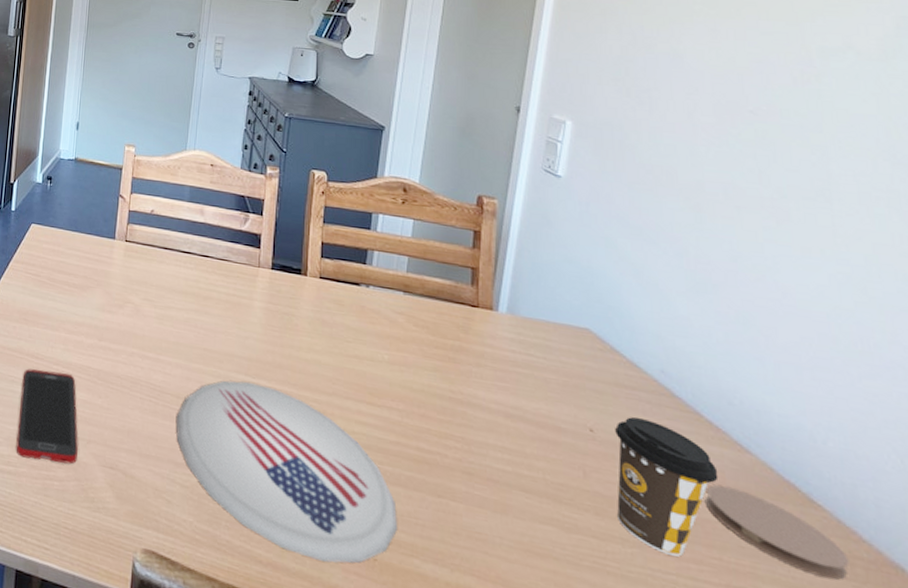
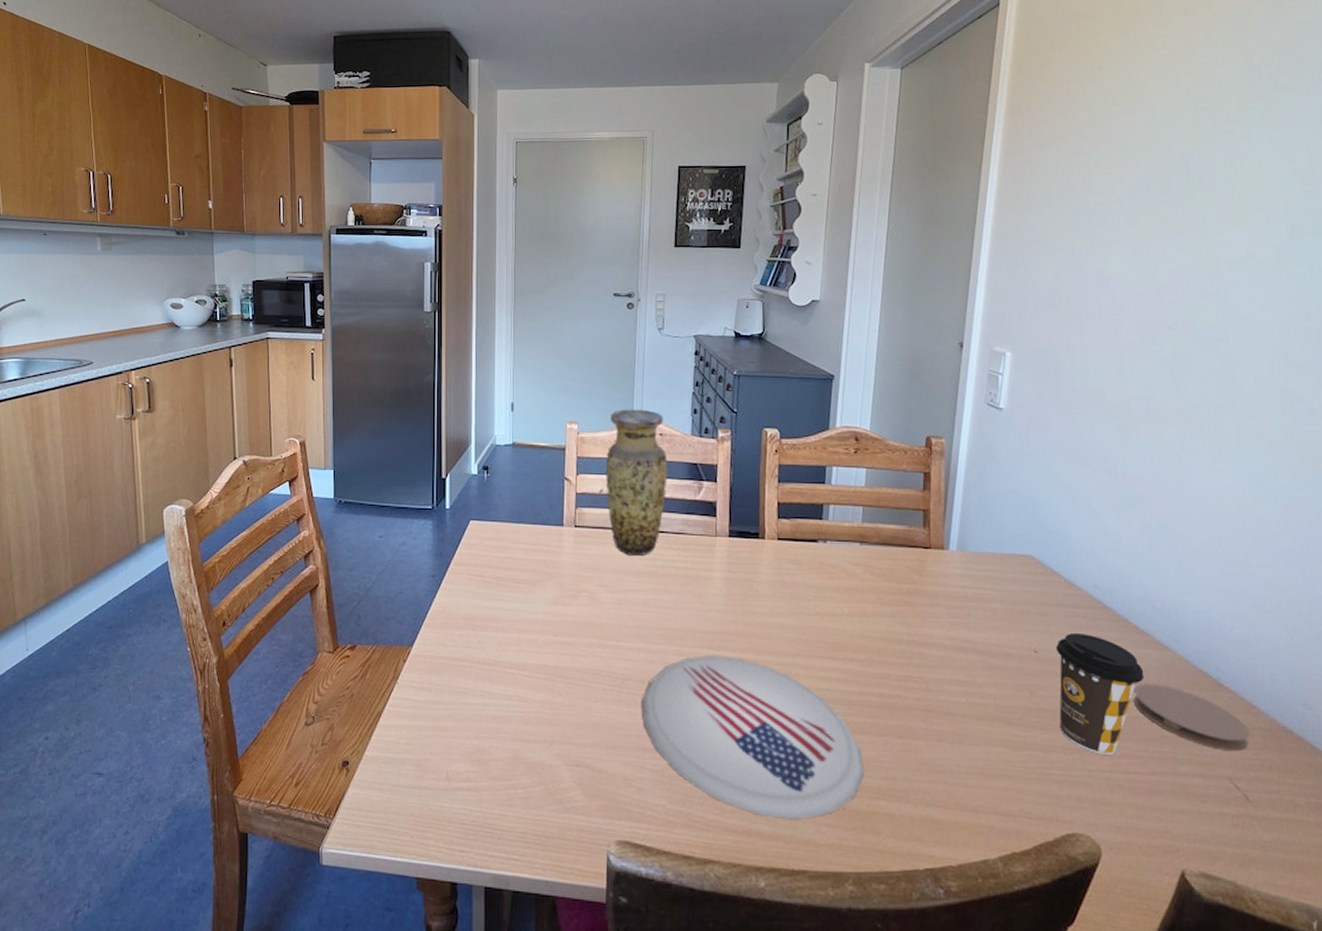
cell phone: present [16,368,78,464] -> none [473,676,541,771]
vase: none [157,138,216,276] -> present [605,409,667,555]

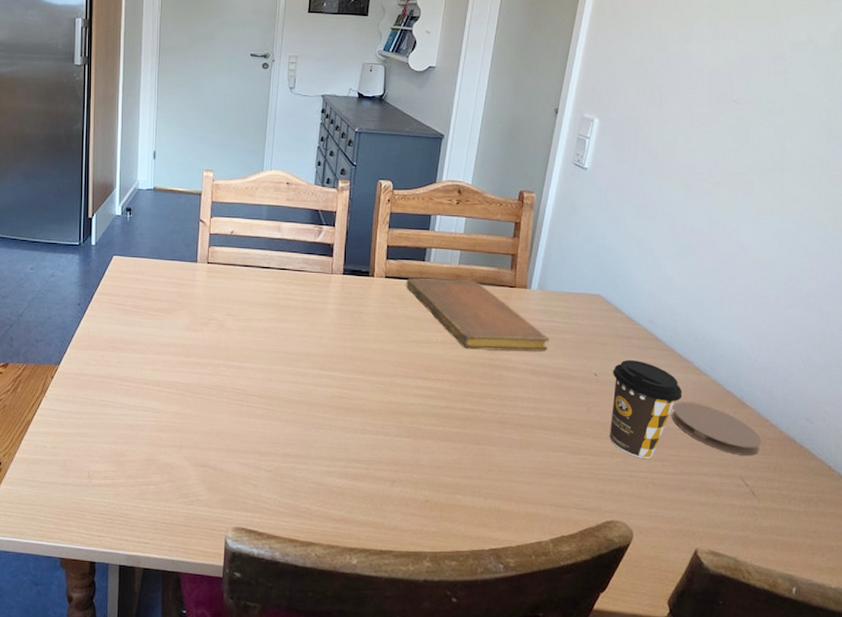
vase: present [605,409,667,555] -> none [236,160,292,289]
plate: present [641,655,864,819] -> none [259,375,445,510]
notebook: none [802,539,977,624] -> present [406,277,550,351]

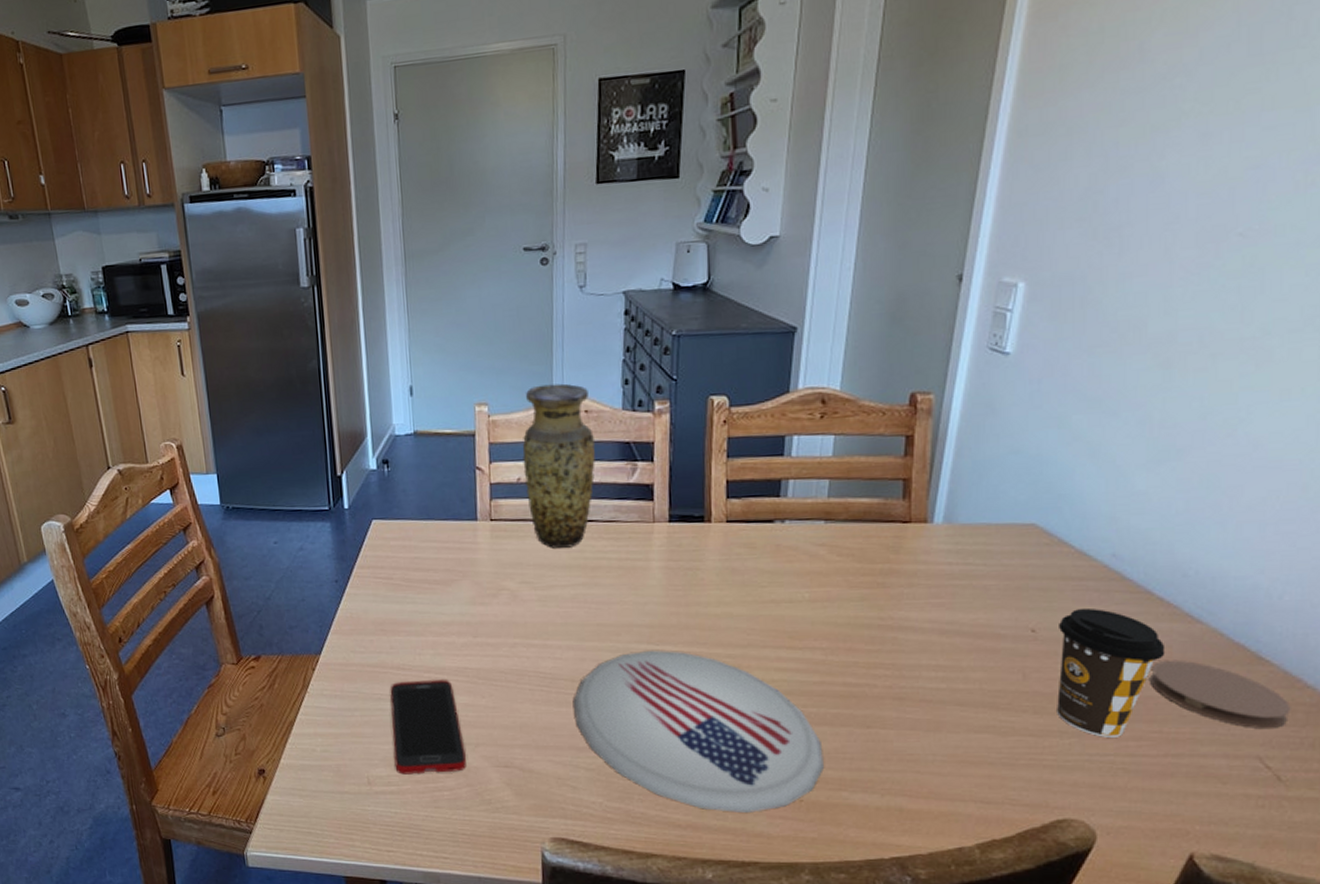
cell phone: none [112,391,171,470] -> present [390,680,466,775]
vase: none [236,160,292,289] -> present [522,383,595,548]
plate: none [259,375,445,510] -> present [572,650,824,812]
notebook: present [406,277,550,351] -> none [756,517,964,607]

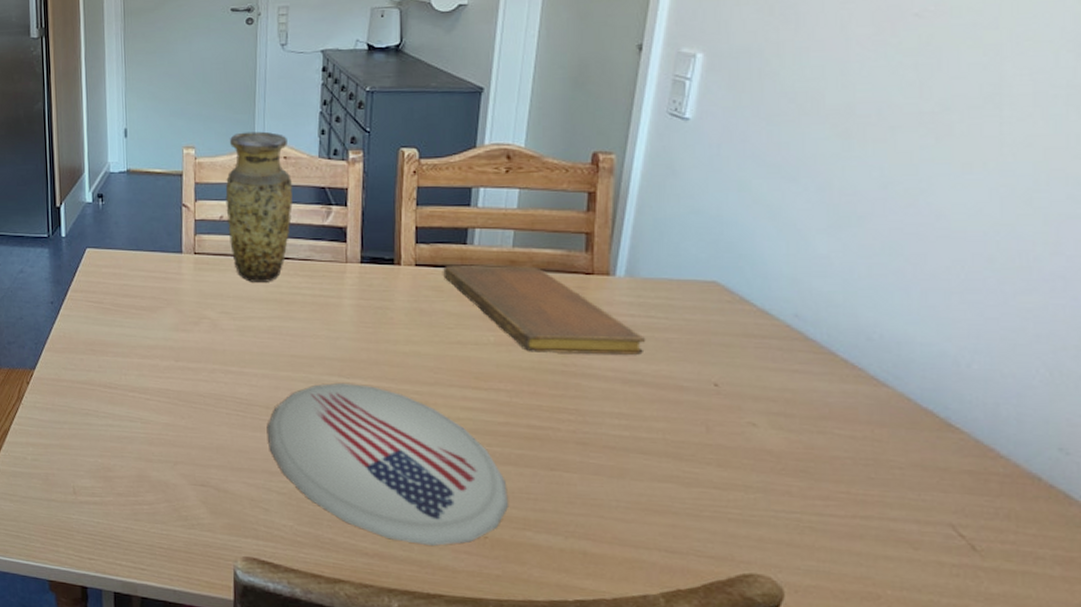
cell phone: present [390,680,466,775] -> none [97,399,165,488]
notebook: none [756,517,964,607] -> present [443,265,646,355]
coffee cup: present [1057,608,1166,737] -> none [741,365,851,495]
coaster: present [1149,660,1291,730] -> none [834,421,984,497]

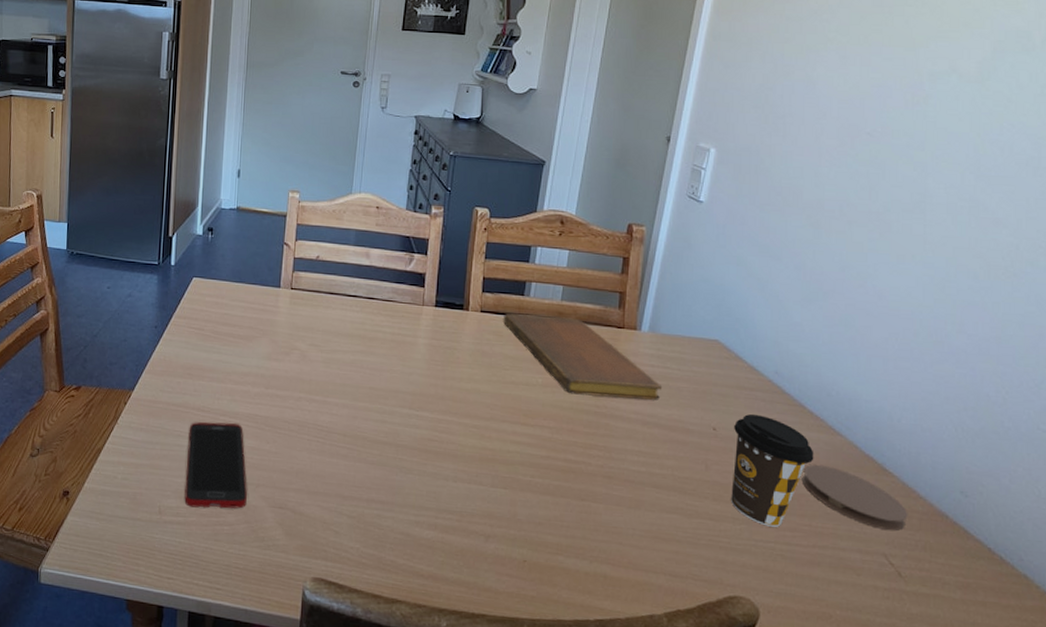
cell phone: none [97,399,165,488] -> present [184,422,247,509]
vase: present [225,131,293,282] -> none [322,182,382,319]
plate: present [266,382,508,546] -> none [342,415,545,569]
coffee cup: none [741,365,851,495] -> present [731,413,814,527]
coaster: none [834,421,984,497] -> present [801,464,908,531]

